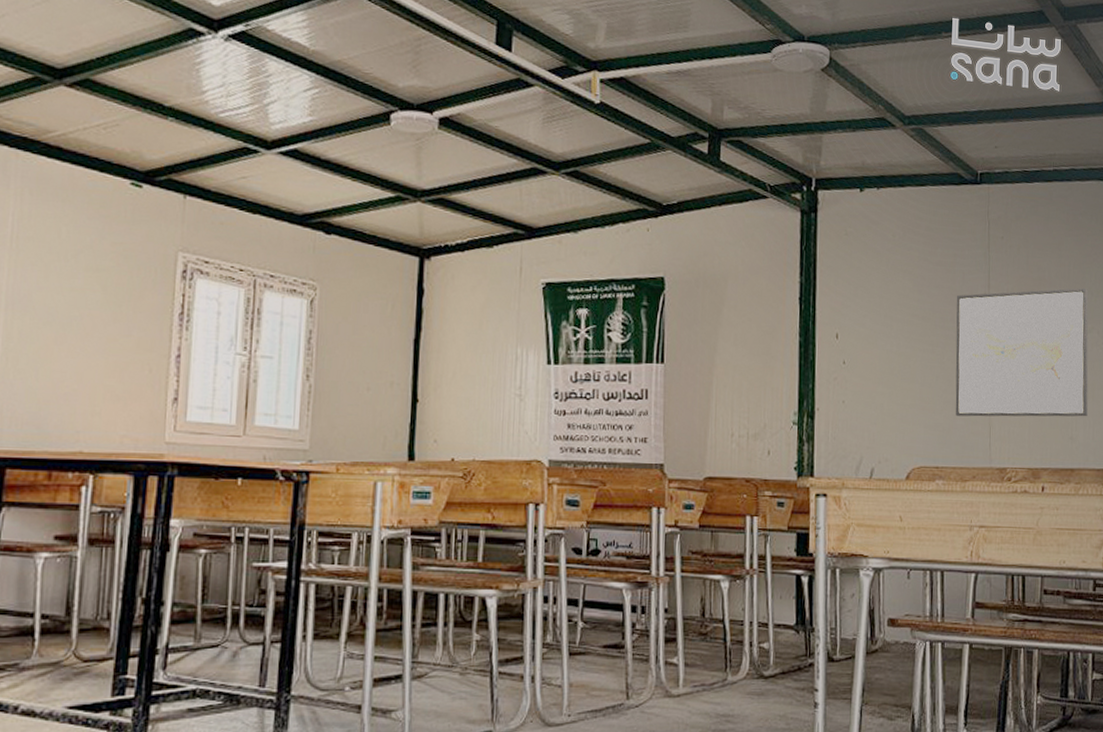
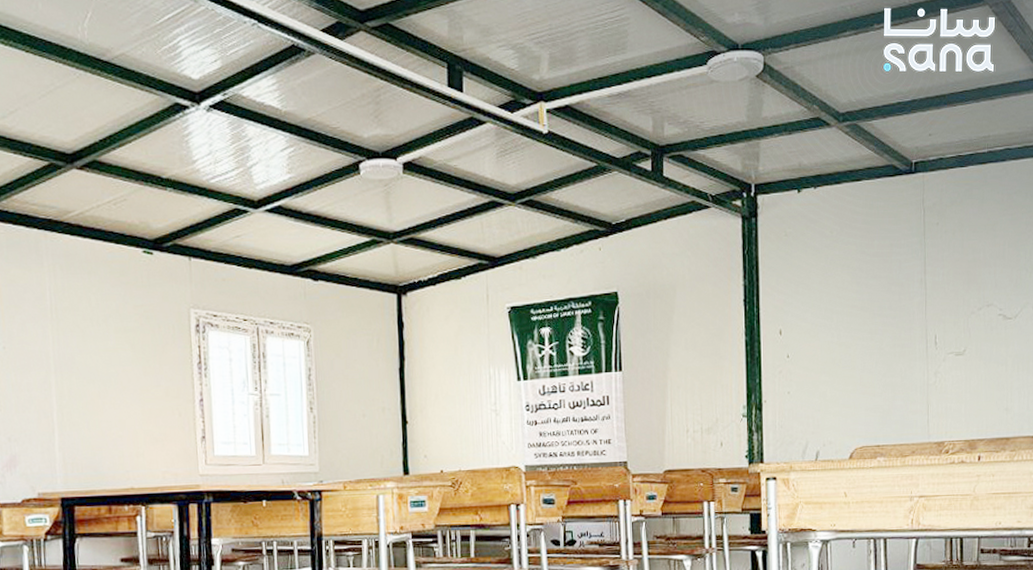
wall art: present [955,288,1088,417] -> none [893,265,1023,397]

